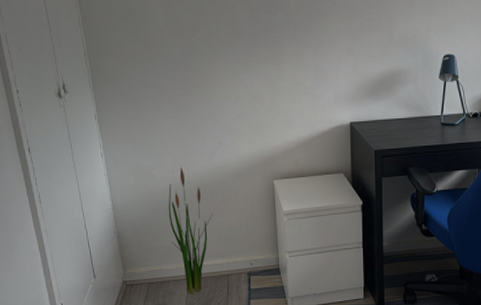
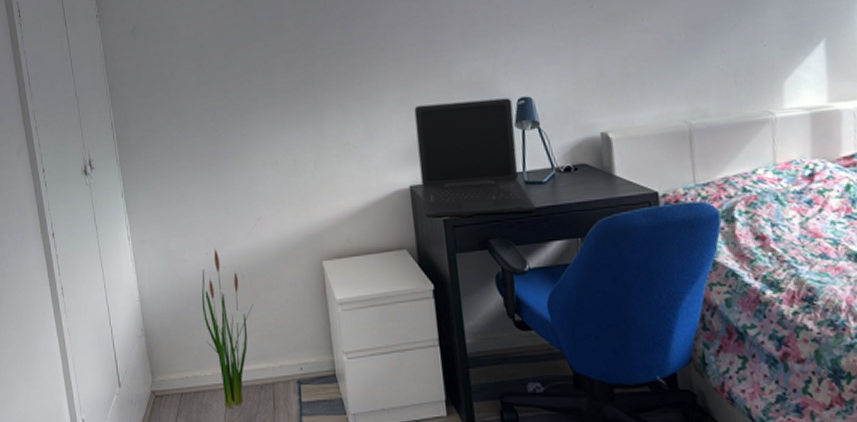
laptop: none [359,54,447,149] -> present [414,98,536,218]

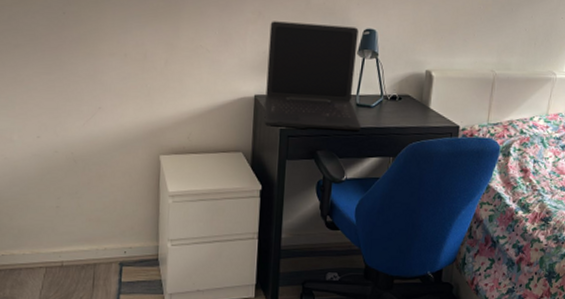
plant: present [201,247,254,409] -> none [27,131,84,286]

